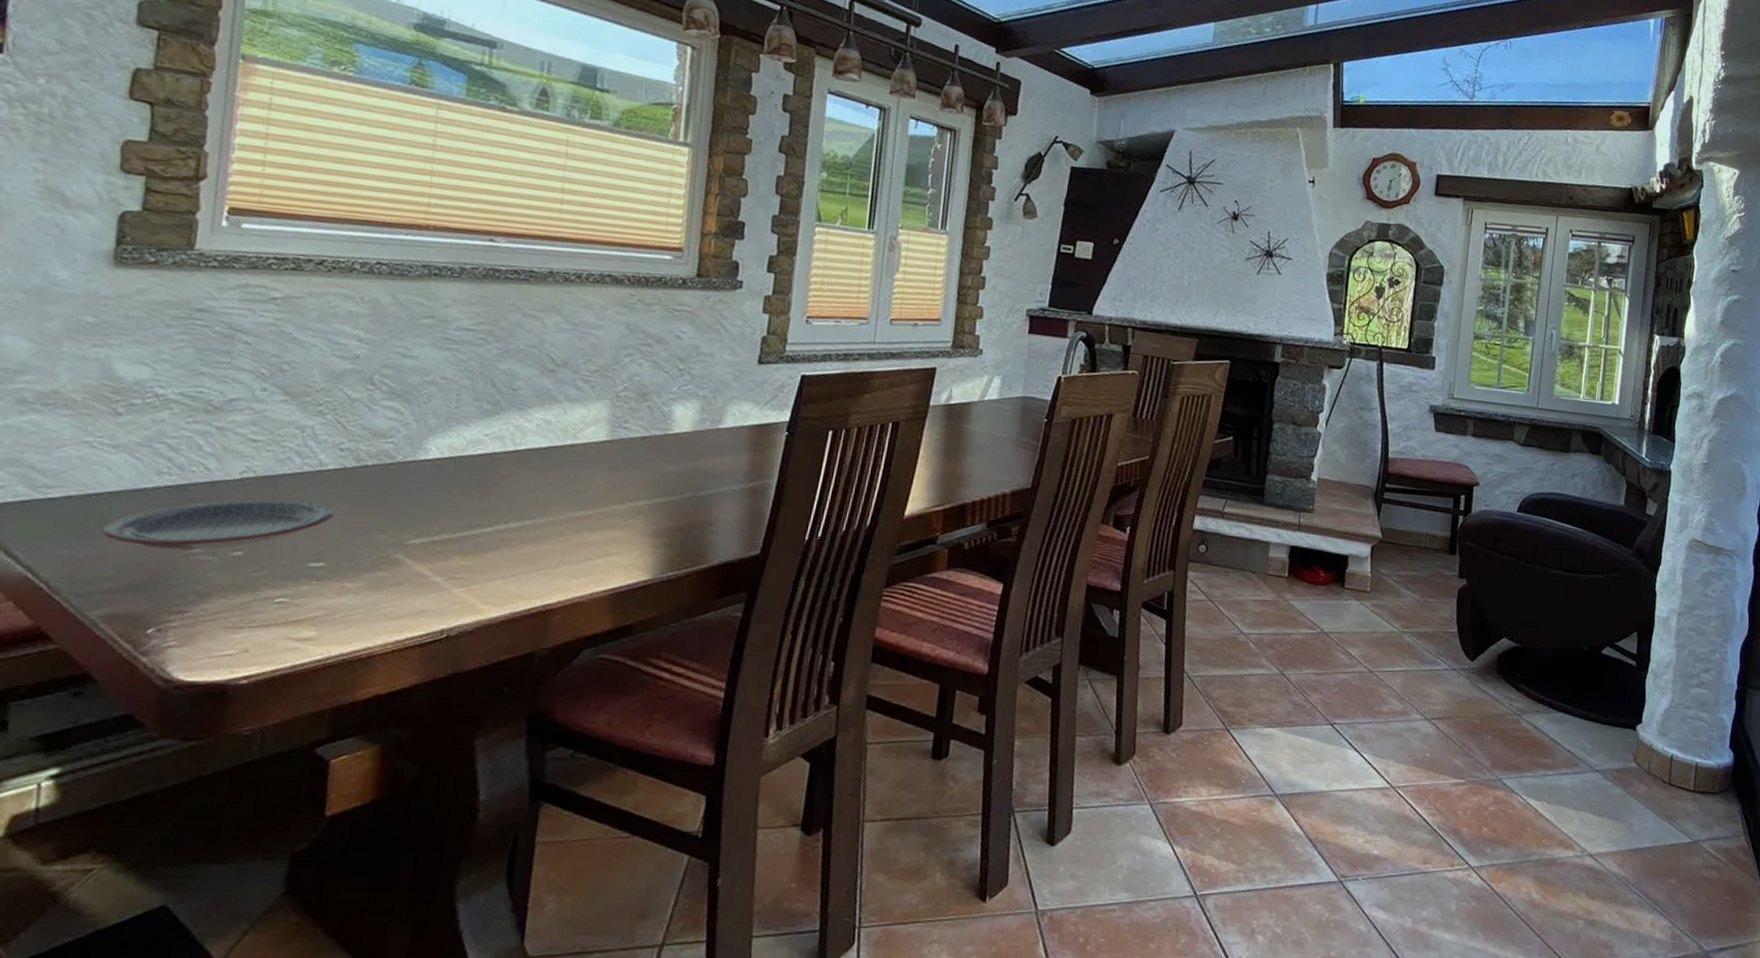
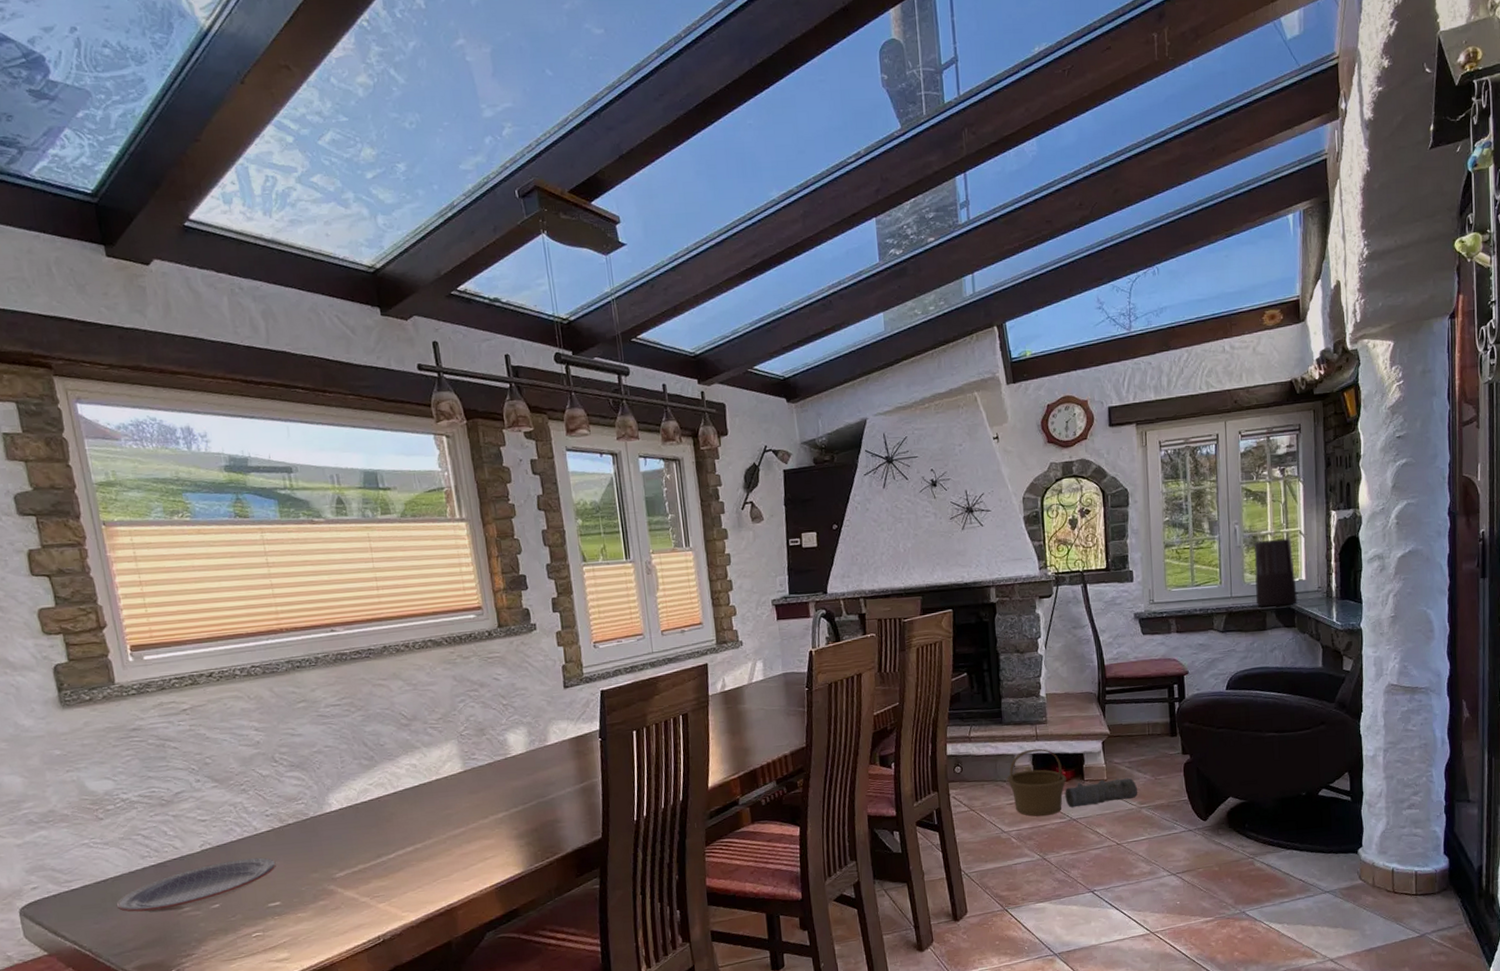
basket: none [1256,539,1325,623] -> present [1007,748,1067,817]
decorative log: none [1319,590,1403,620] -> present [1065,778,1138,808]
vase: none [1563,352,1610,430] -> present [1254,538,1297,608]

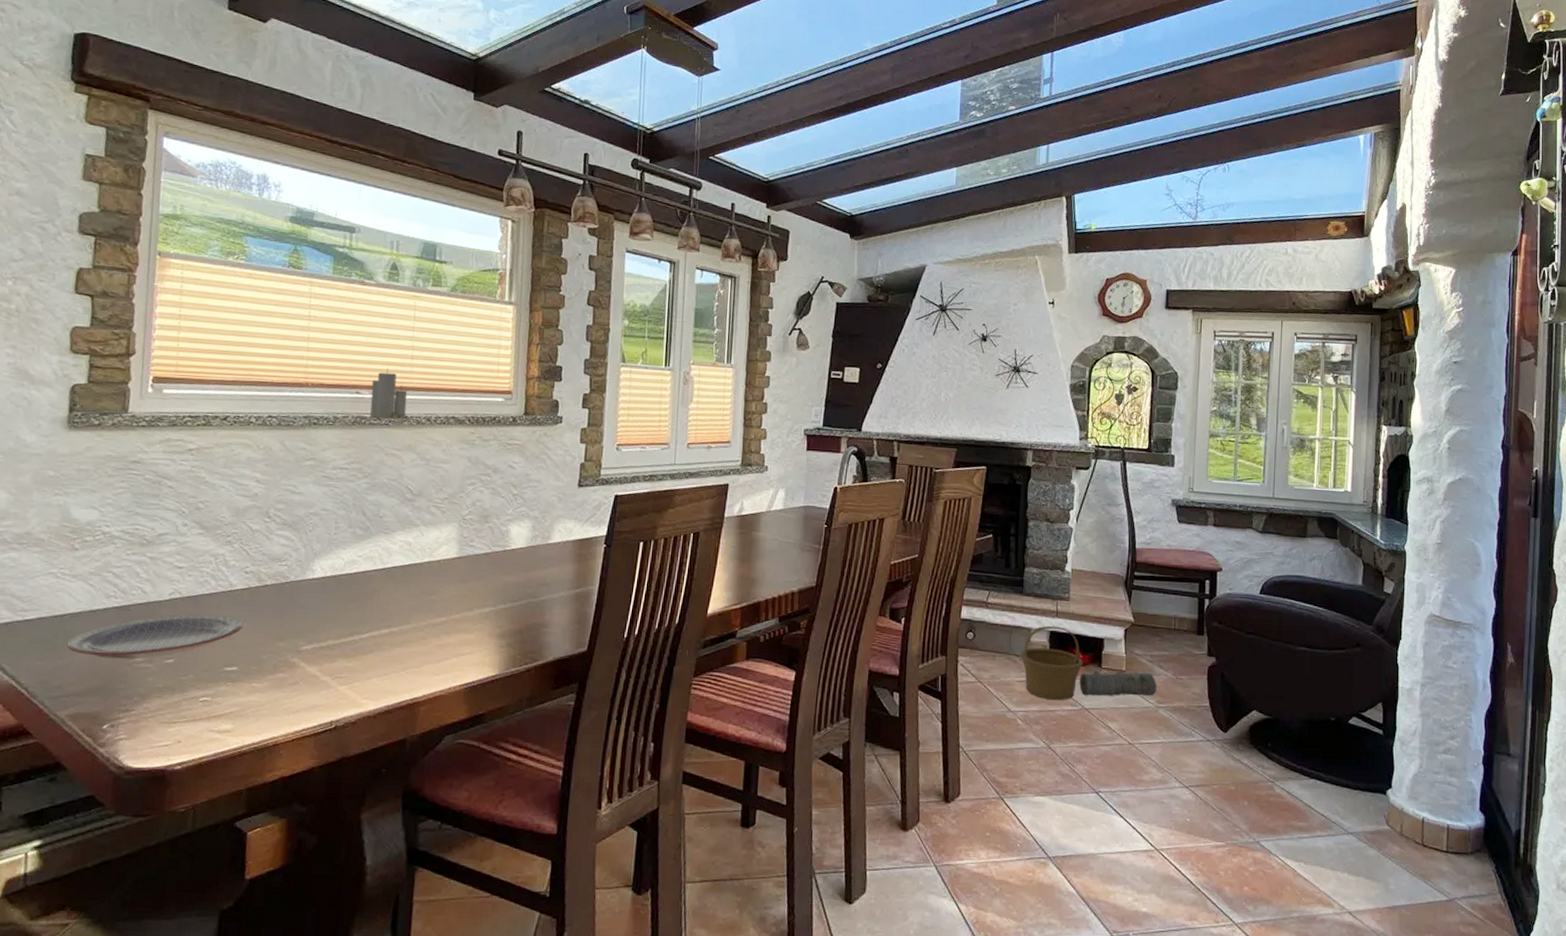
candle: none [344,602,384,653] -> present [370,368,408,420]
vase: present [1254,538,1297,608] -> none [1298,445,1342,515]

